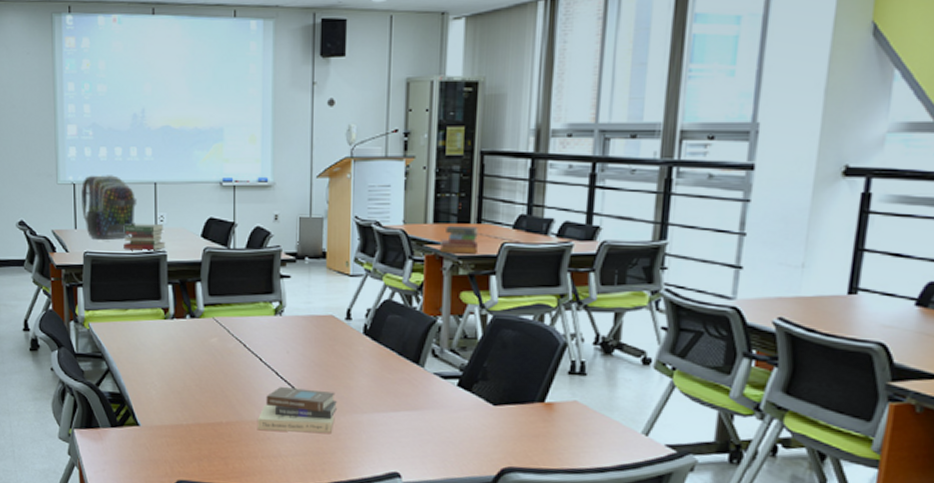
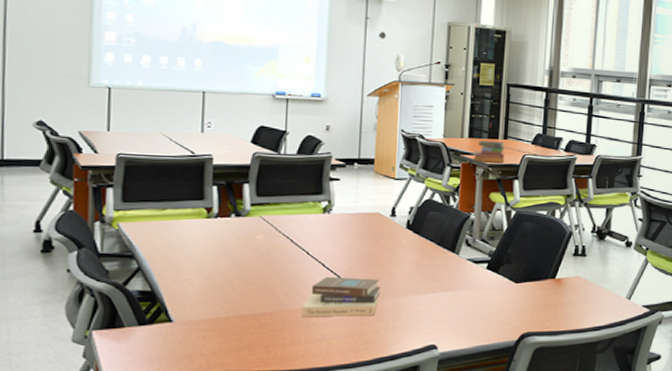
backpack: present [81,175,137,240] -> none [117,80,182,143]
books: present [123,223,166,251] -> none [164,127,212,154]
pedal bin: present [296,215,323,257] -> none [345,127,372,163]

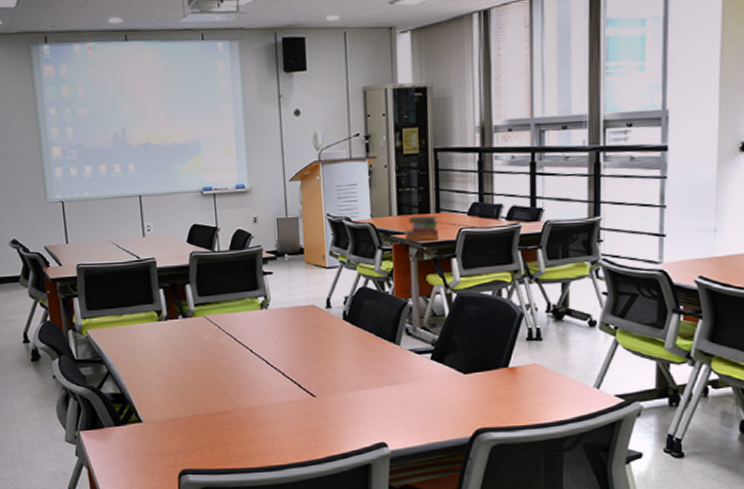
books: present [301,277,380,318] -> none [252,374,325,416]
pedal bin: none [345,127,372,163] -> present [274,216,300,254]

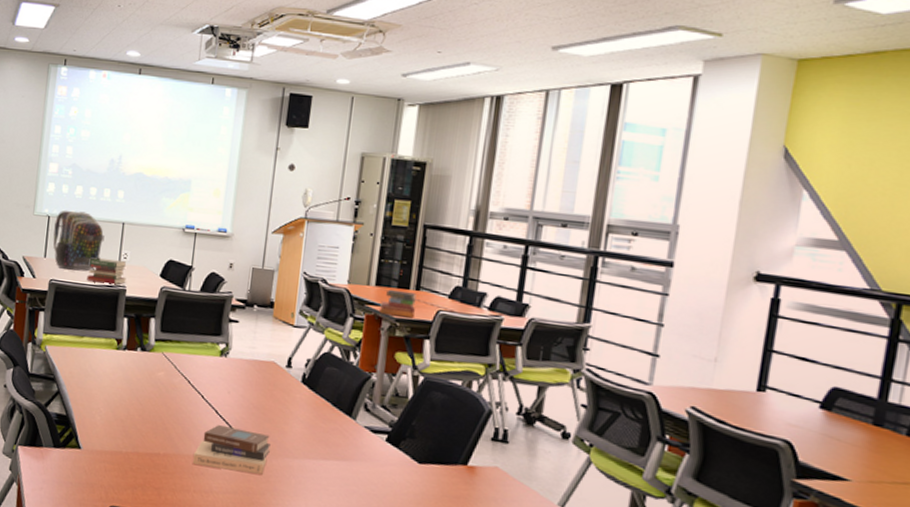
backpack: none [70,191,124,252] -> present [53,210,105,271]
books: none [113,232,154,260] -> present [87,257,127,285]
books: none [252,374,325,416] -> present [192,425,271,475]

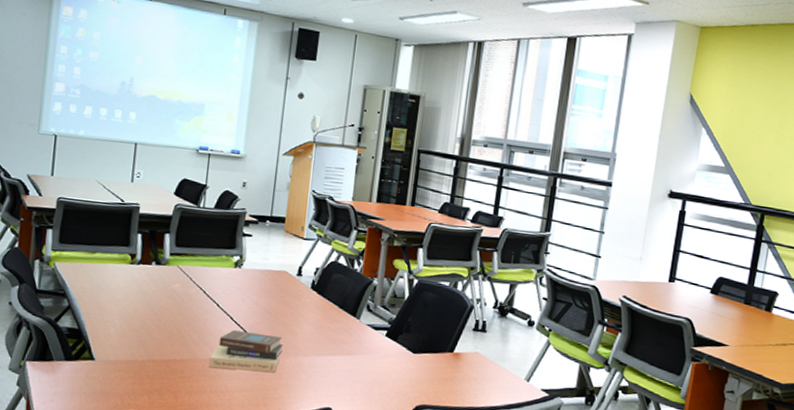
backpack: present [53,210,105,271] -> none [60,129,116,189]
books: present [87,257,127,285] -> none [98,176,140,203]
pedal bin: present [246,266,275,307] -> none [259,185,286,222]
books: present [380,289,417,318] -> none [380,205,412,230]

